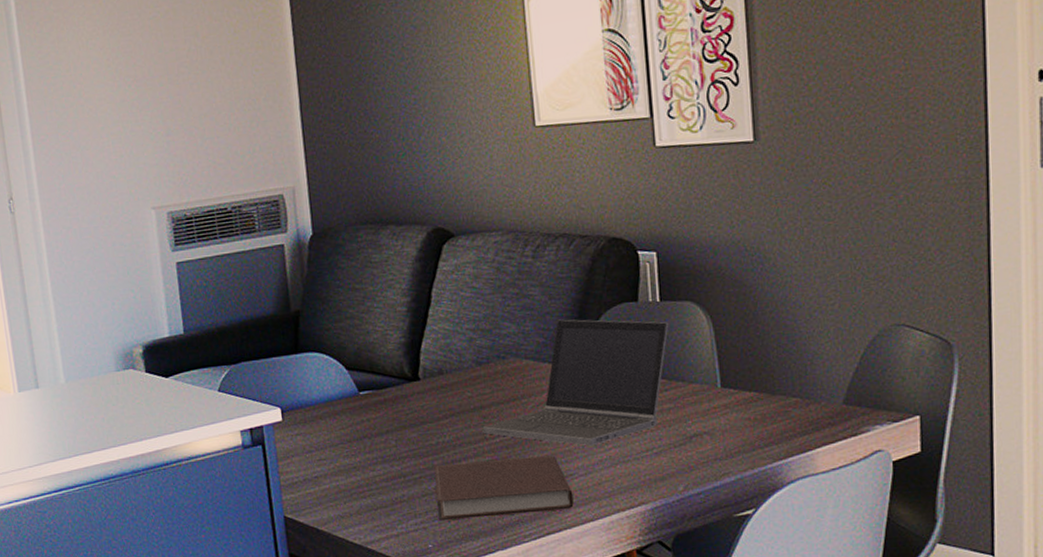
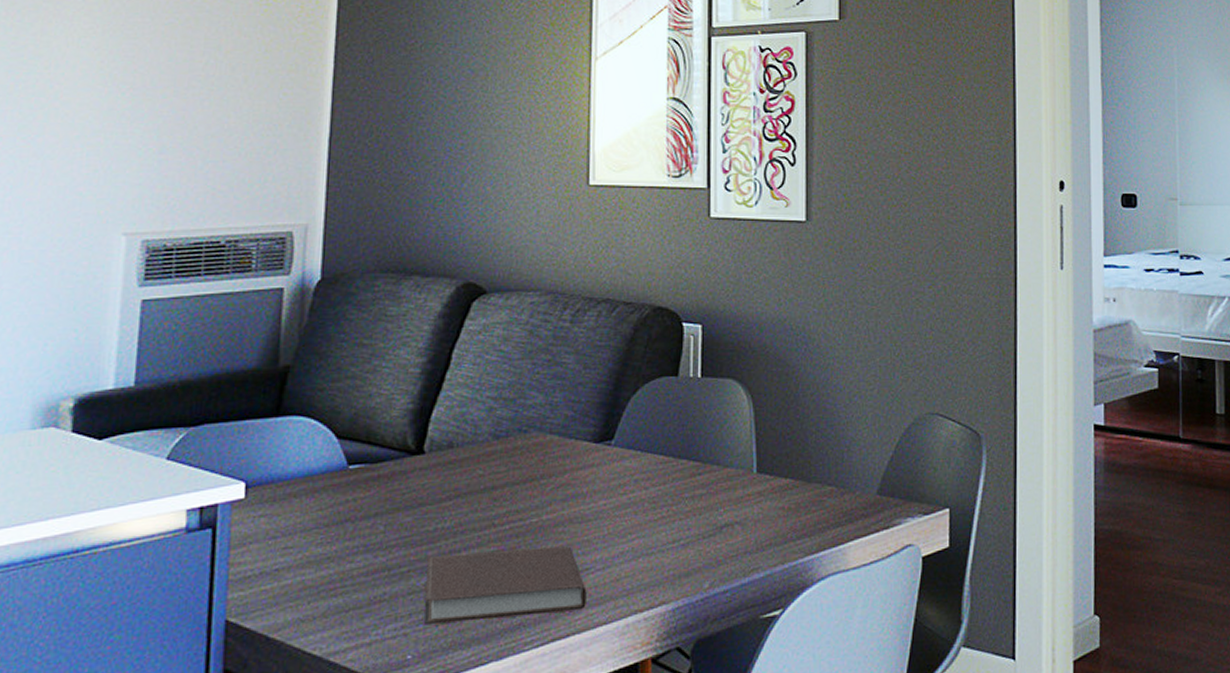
laptop computer: present [482,319,669,446] -> none [491,391,708,536]

